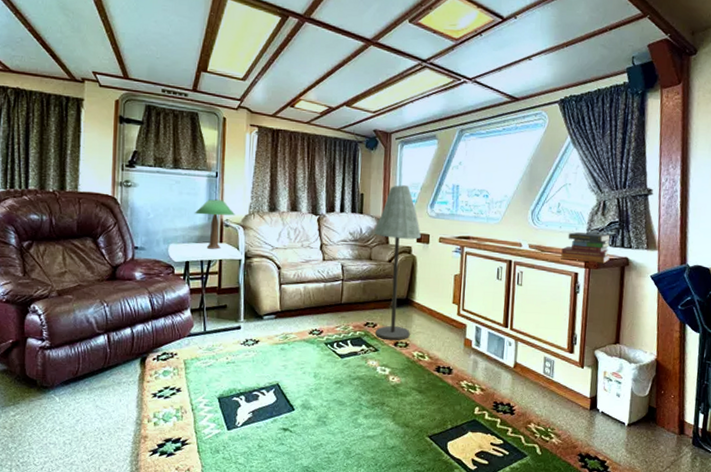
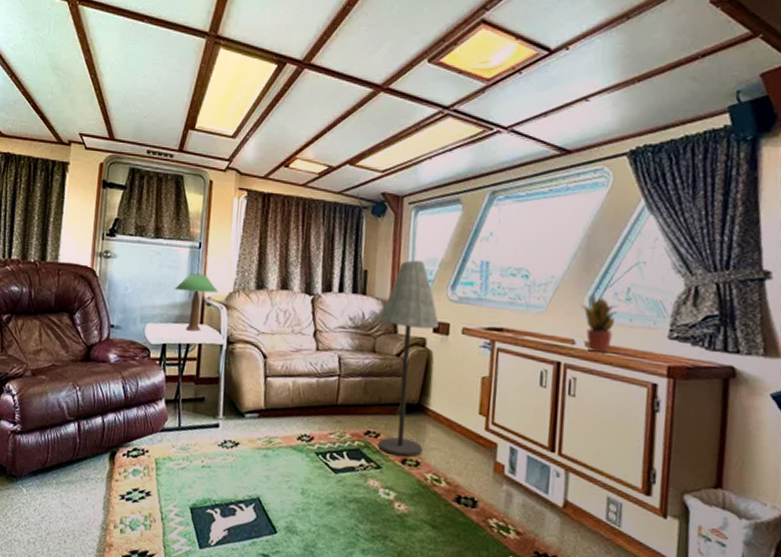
potted plant: none [525,208,552,252] -> present [580,294,619,353]
books: present [561,232,610,264] -> none [632,327,706,373]

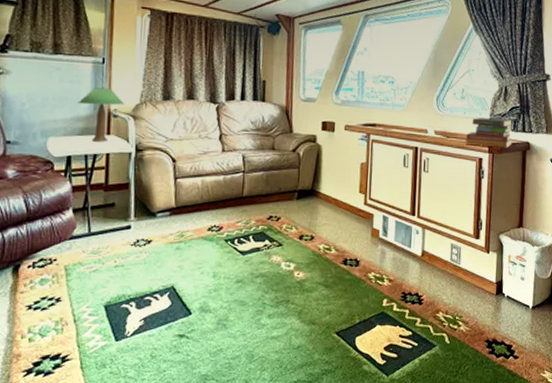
floor lamp: present [378,260,439,457] -> none [277,71,326,234]
potted plant: present [580,294,619,353] -> none [430,94,457,138]
books: none [632,327,706,373] -> present [466,118,512,148]

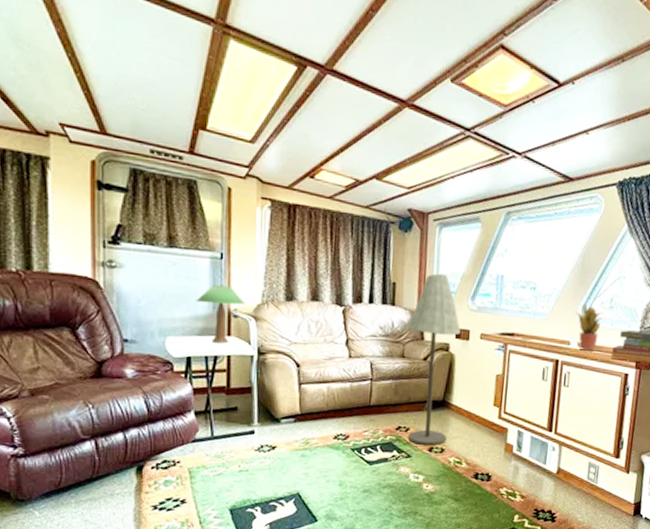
floor lamp: none [277,71,326,234] -> present [407,273,461,446]
potted plant: none [430,94,457,138] -> present [575,303,604,351]

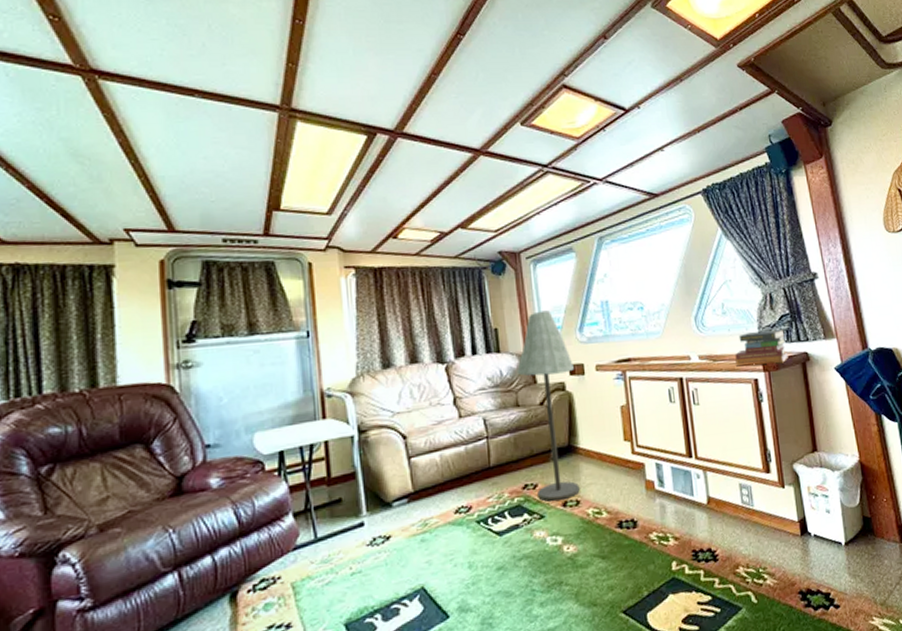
table lamp: present [195,284,246,344] -> none [283,364,339,430]
potted plant: present [575,303,604,351] -> none [688,313,718,363]

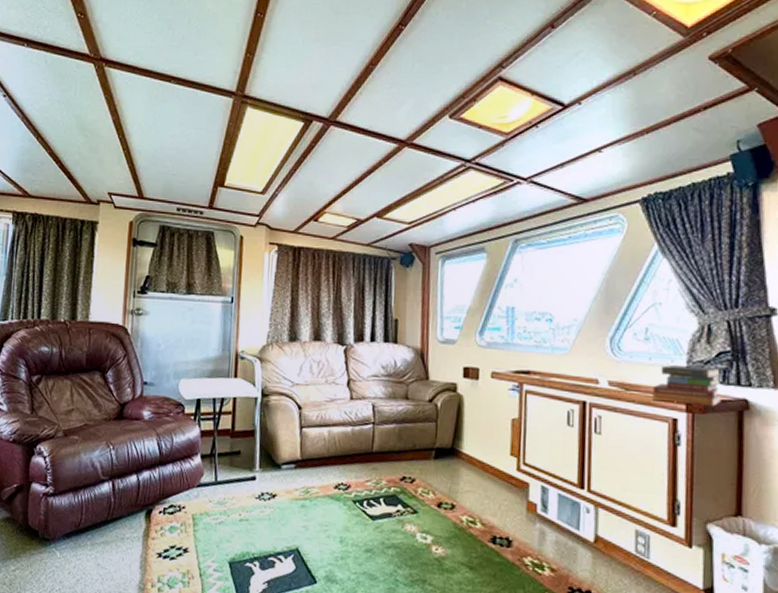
floor lamp: present [517,310,580,502] -> none [411,308,469,501]

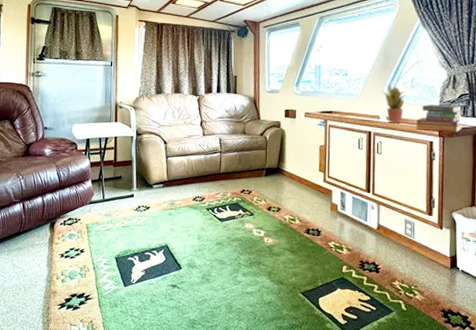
potted plant: none [602,335,638,391] -> present [382,84,407,123]

